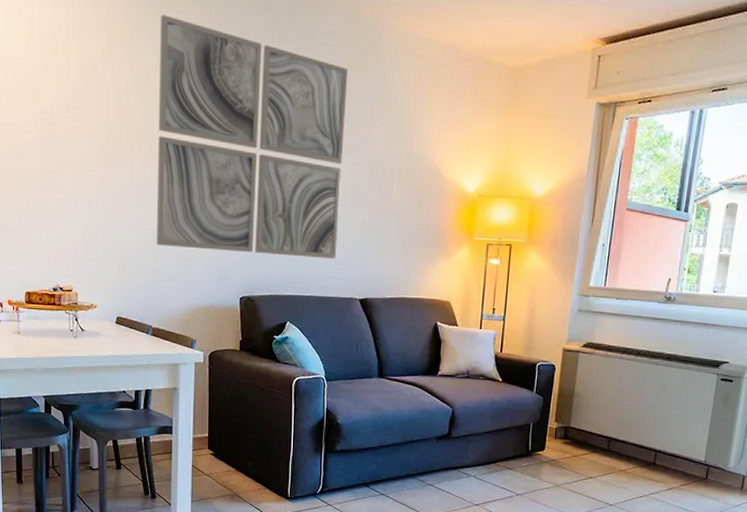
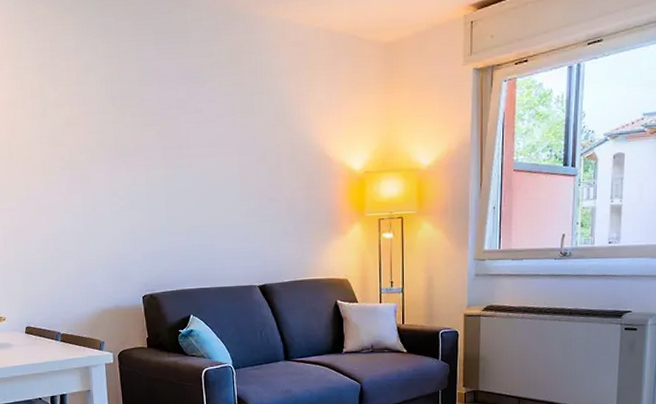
wall art: present [156,15,348,259] -> none [39,29,232,254]

